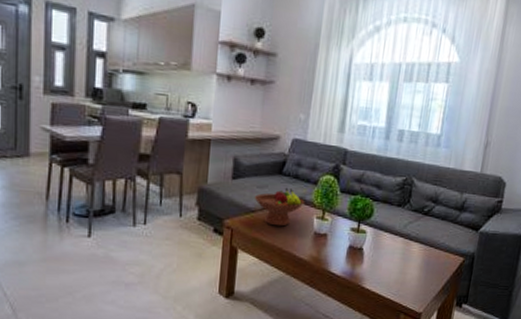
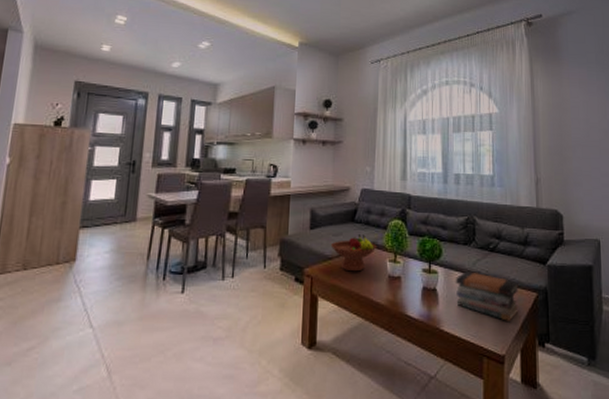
book stack: none [382,233,447,283] -> present [455,271,519,321]

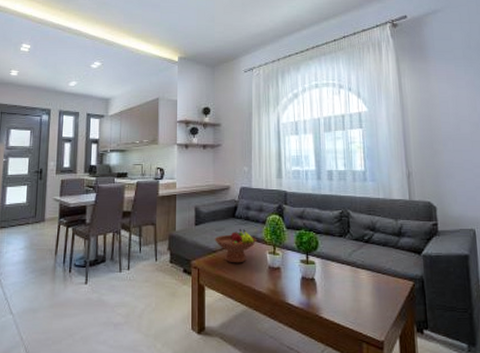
book stack: present [455,271,519,321] -> none [332,262,396,309]

